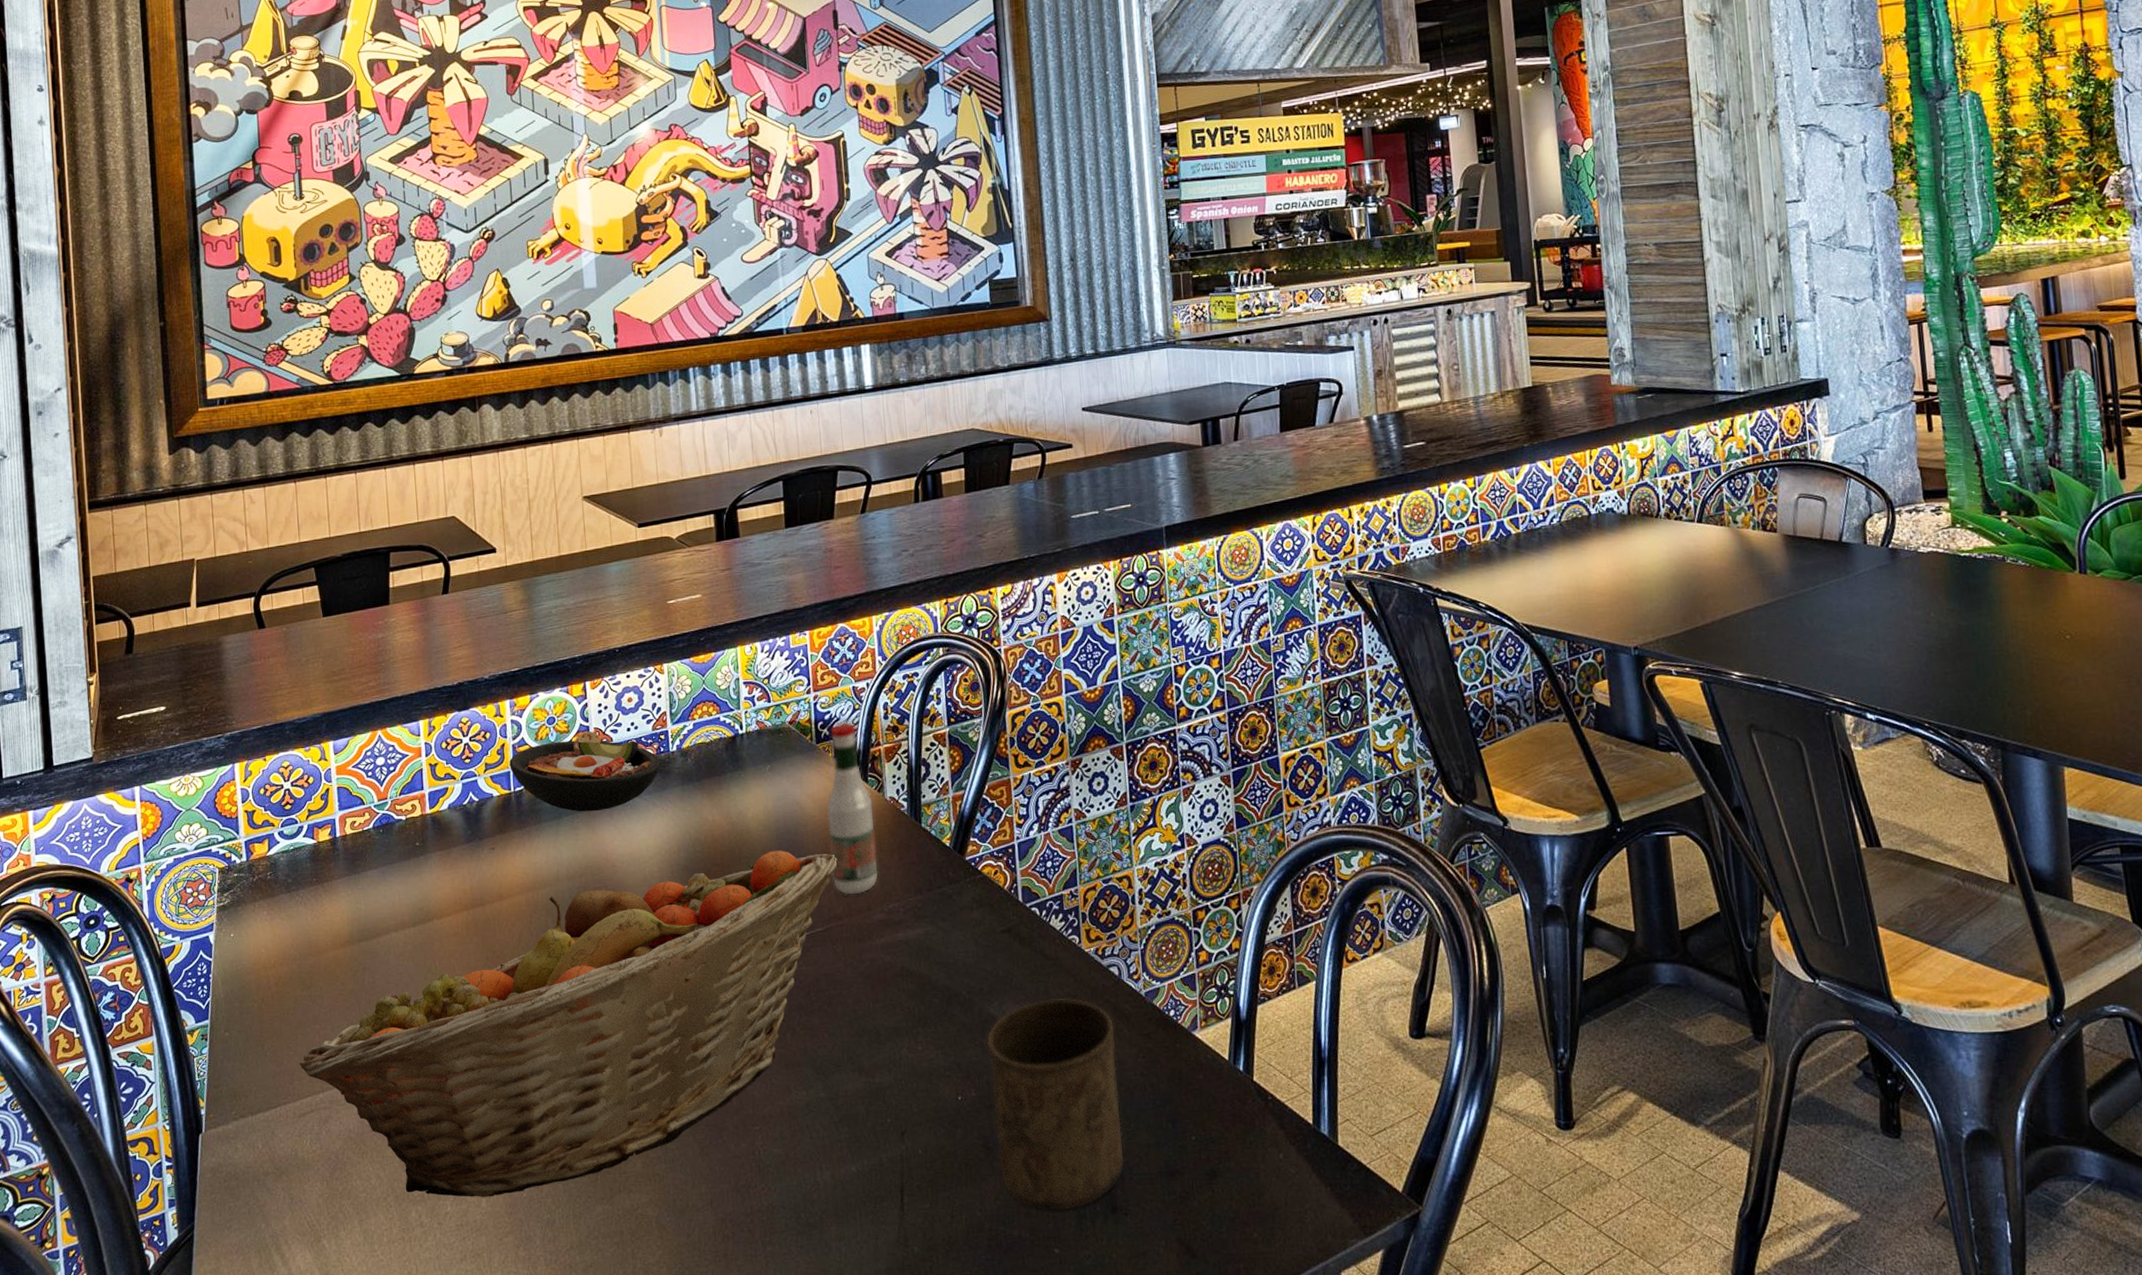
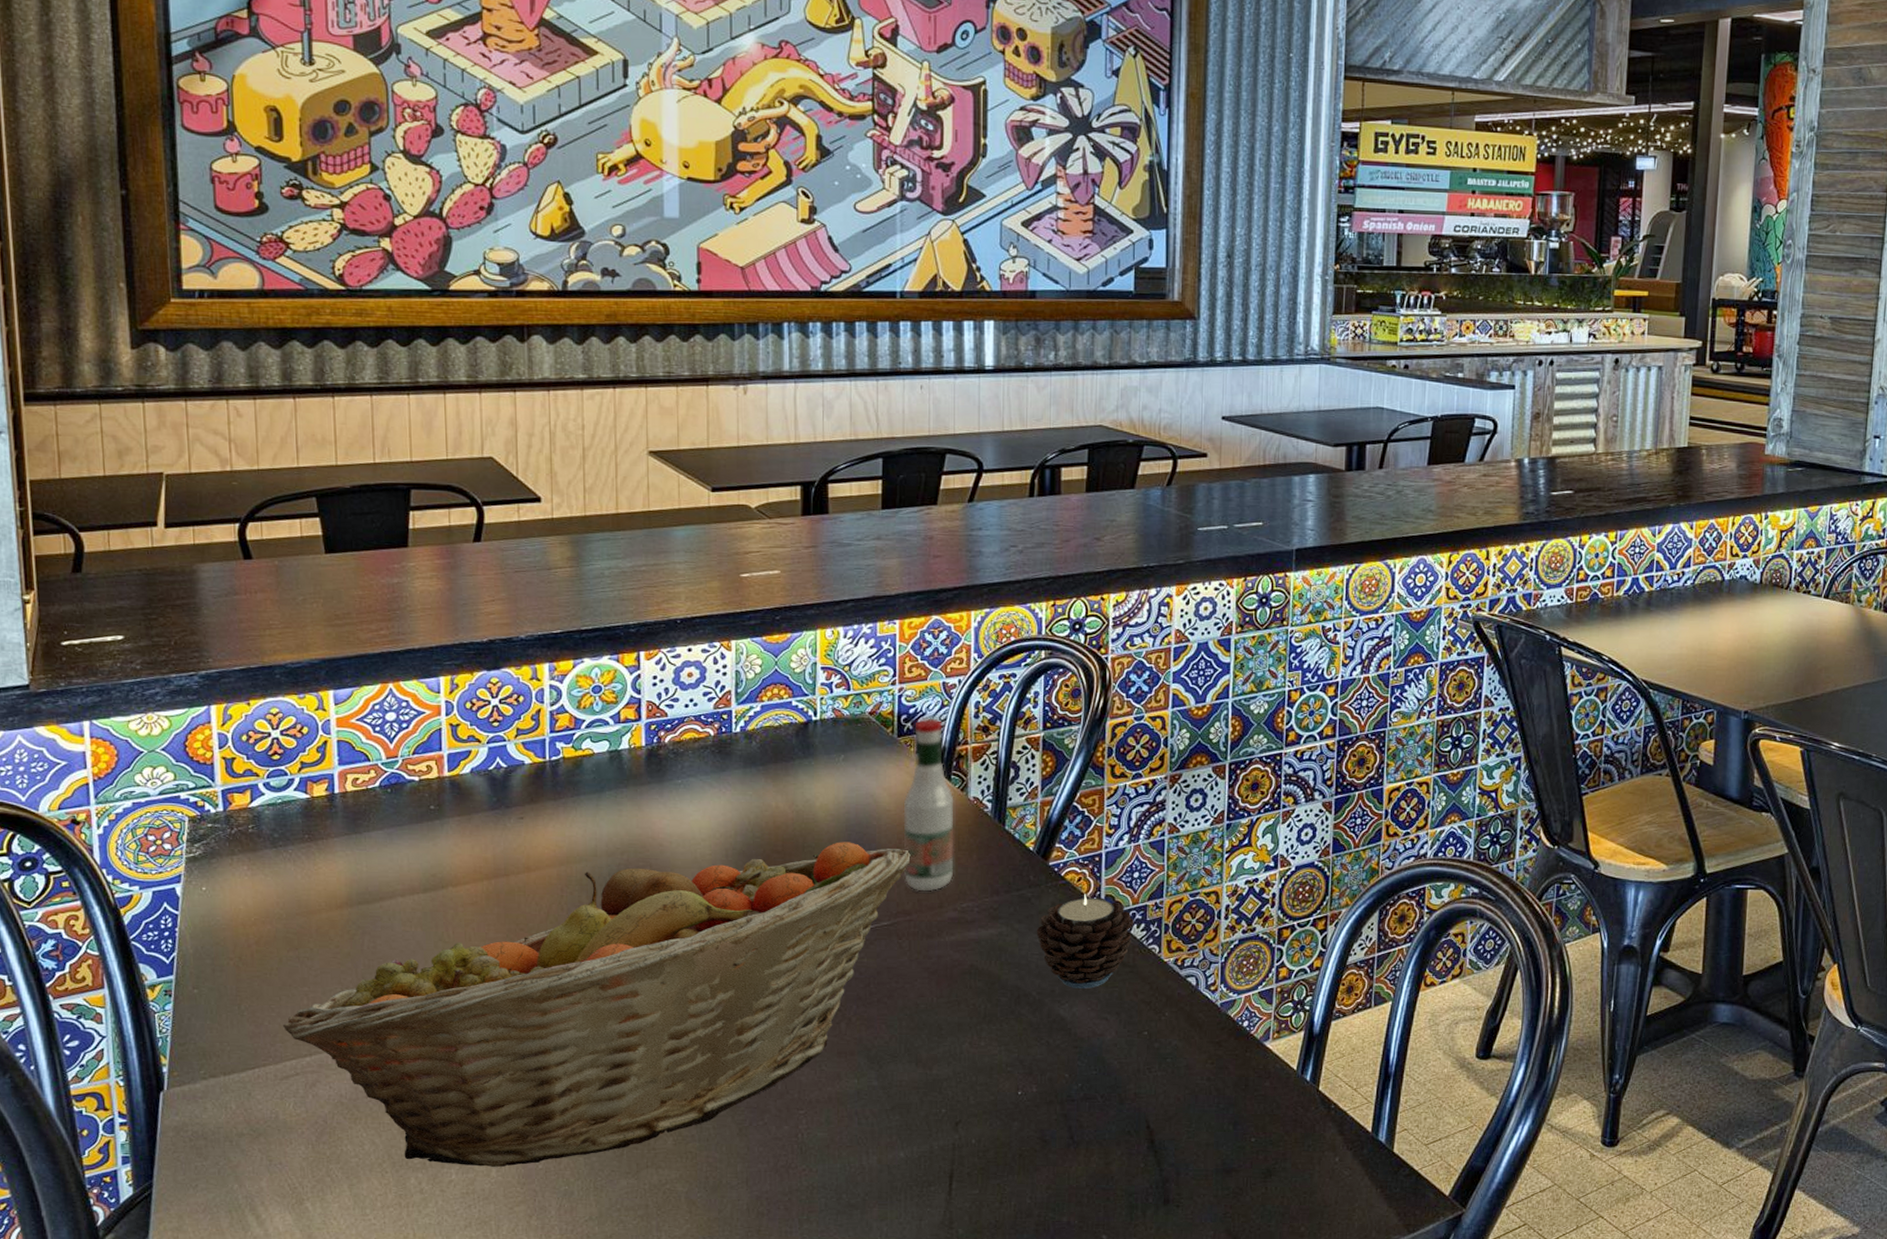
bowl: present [509,731,661,812] -> none [545,704,721,788]
candle: none [960,887,1052,985] -> present [1036,894,1134,989]
cup: present [986,998,1124,1211] -> none [1053,1004,1186,1201]

